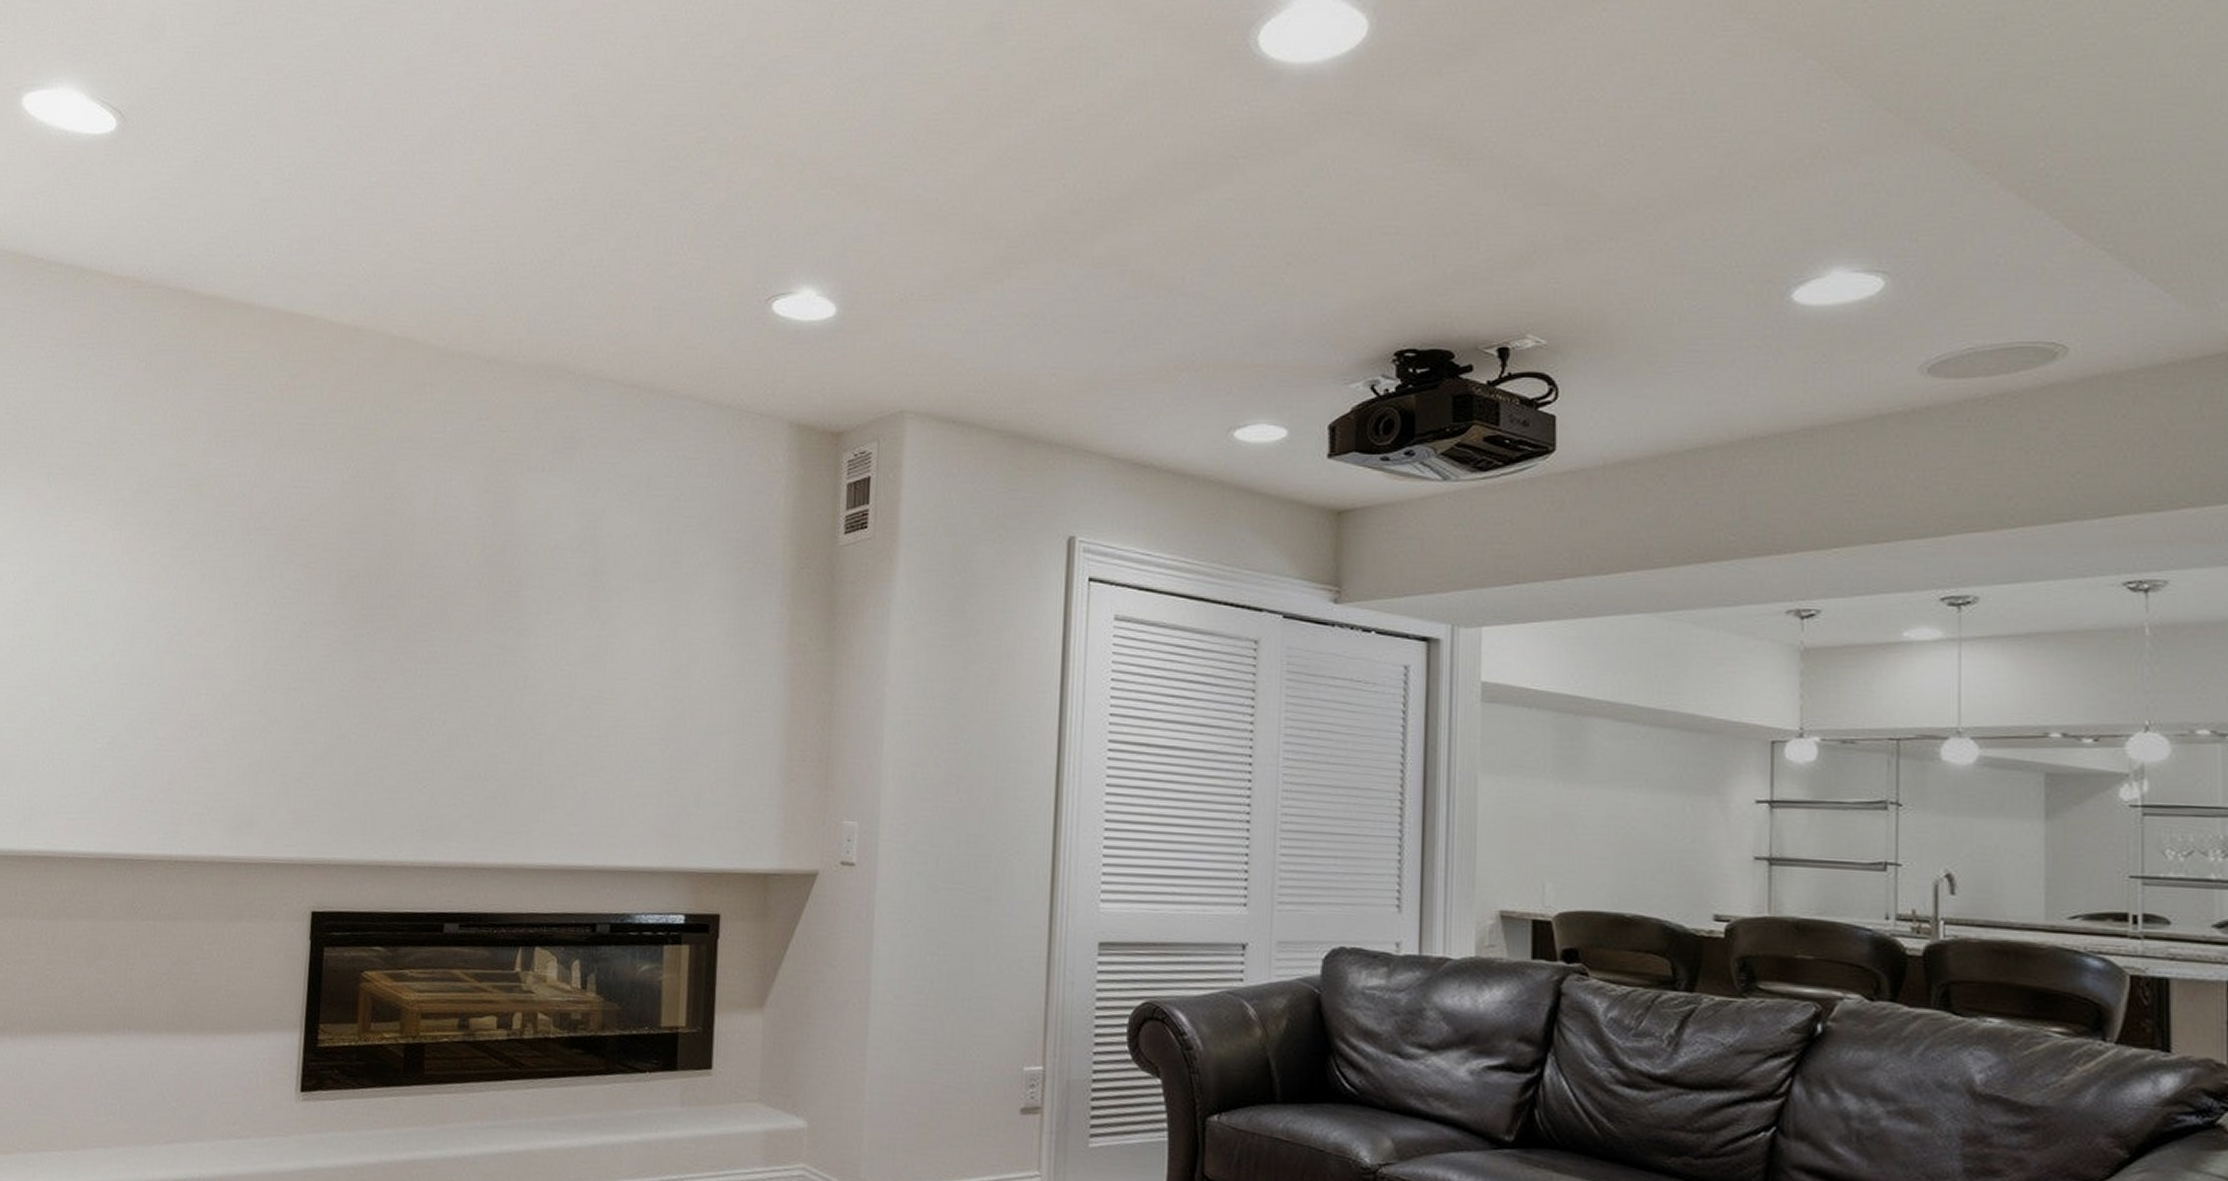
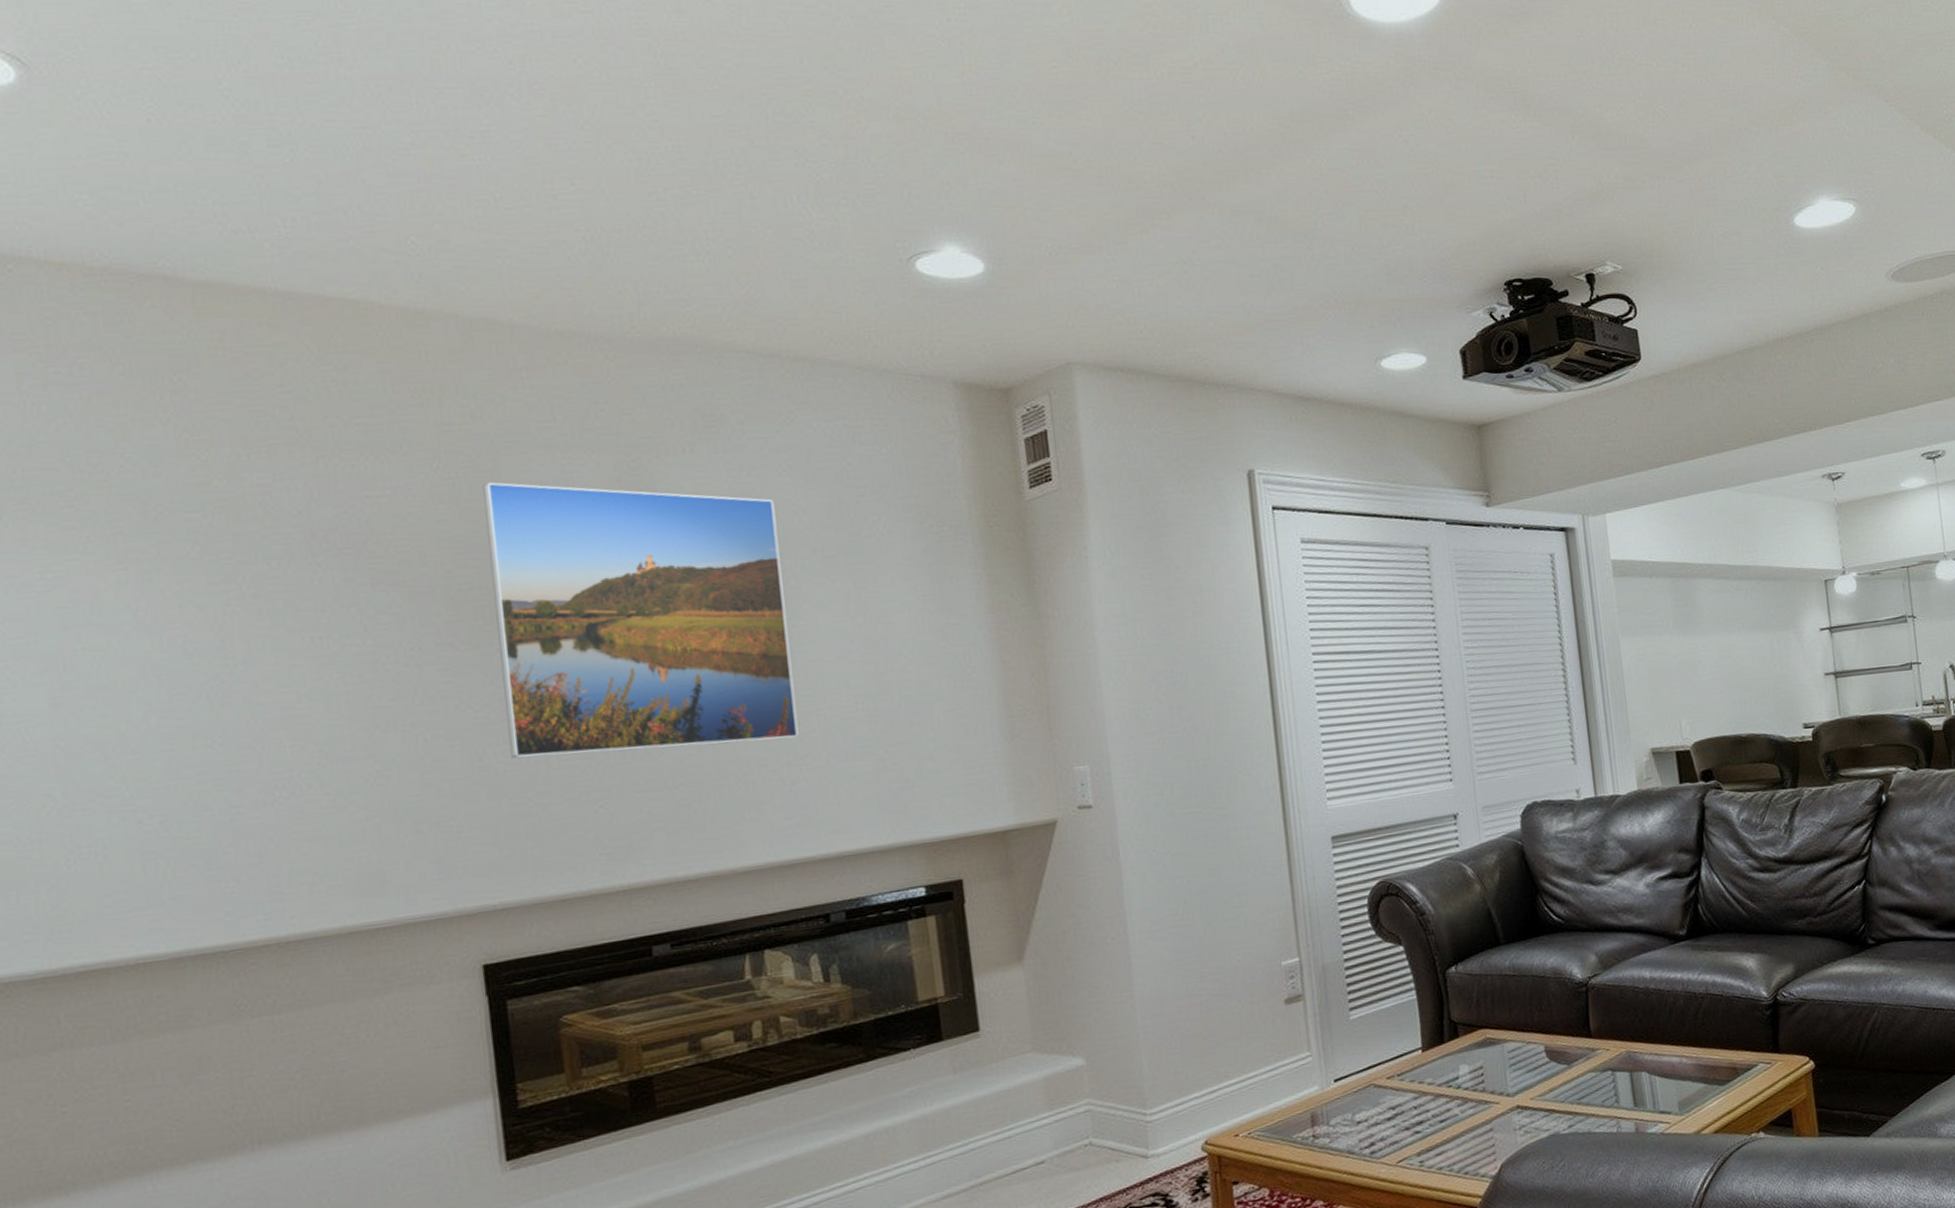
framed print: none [363,483,611,750] -> present [483,482,799,759]

